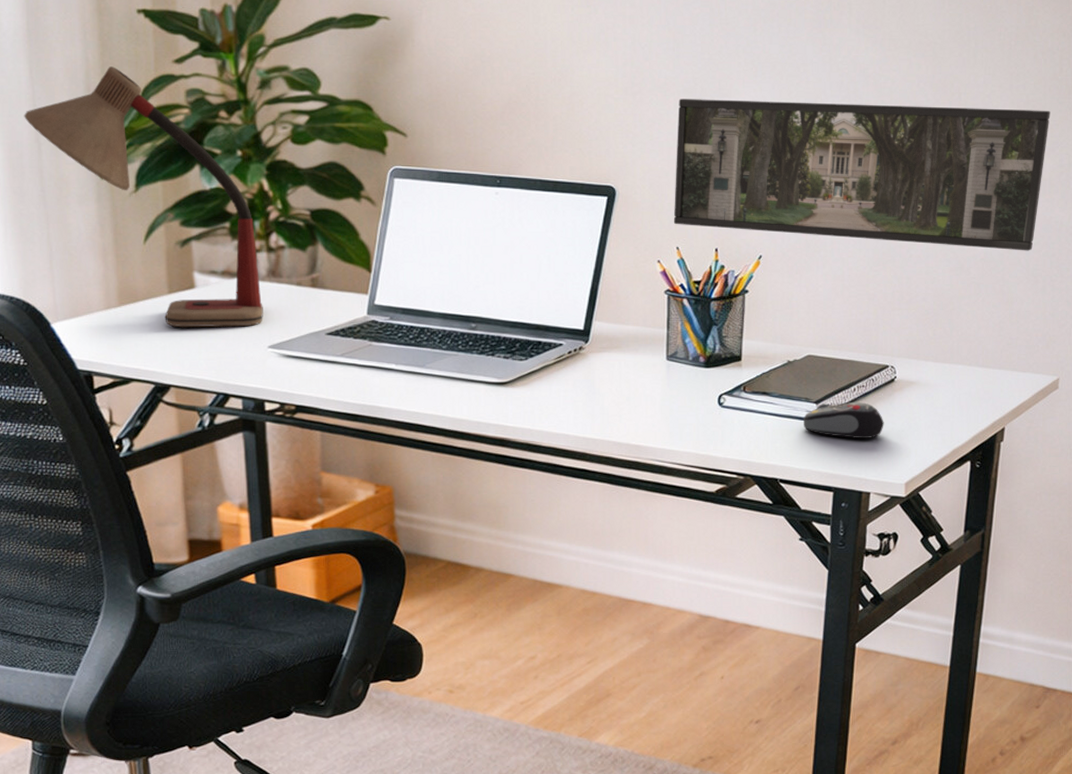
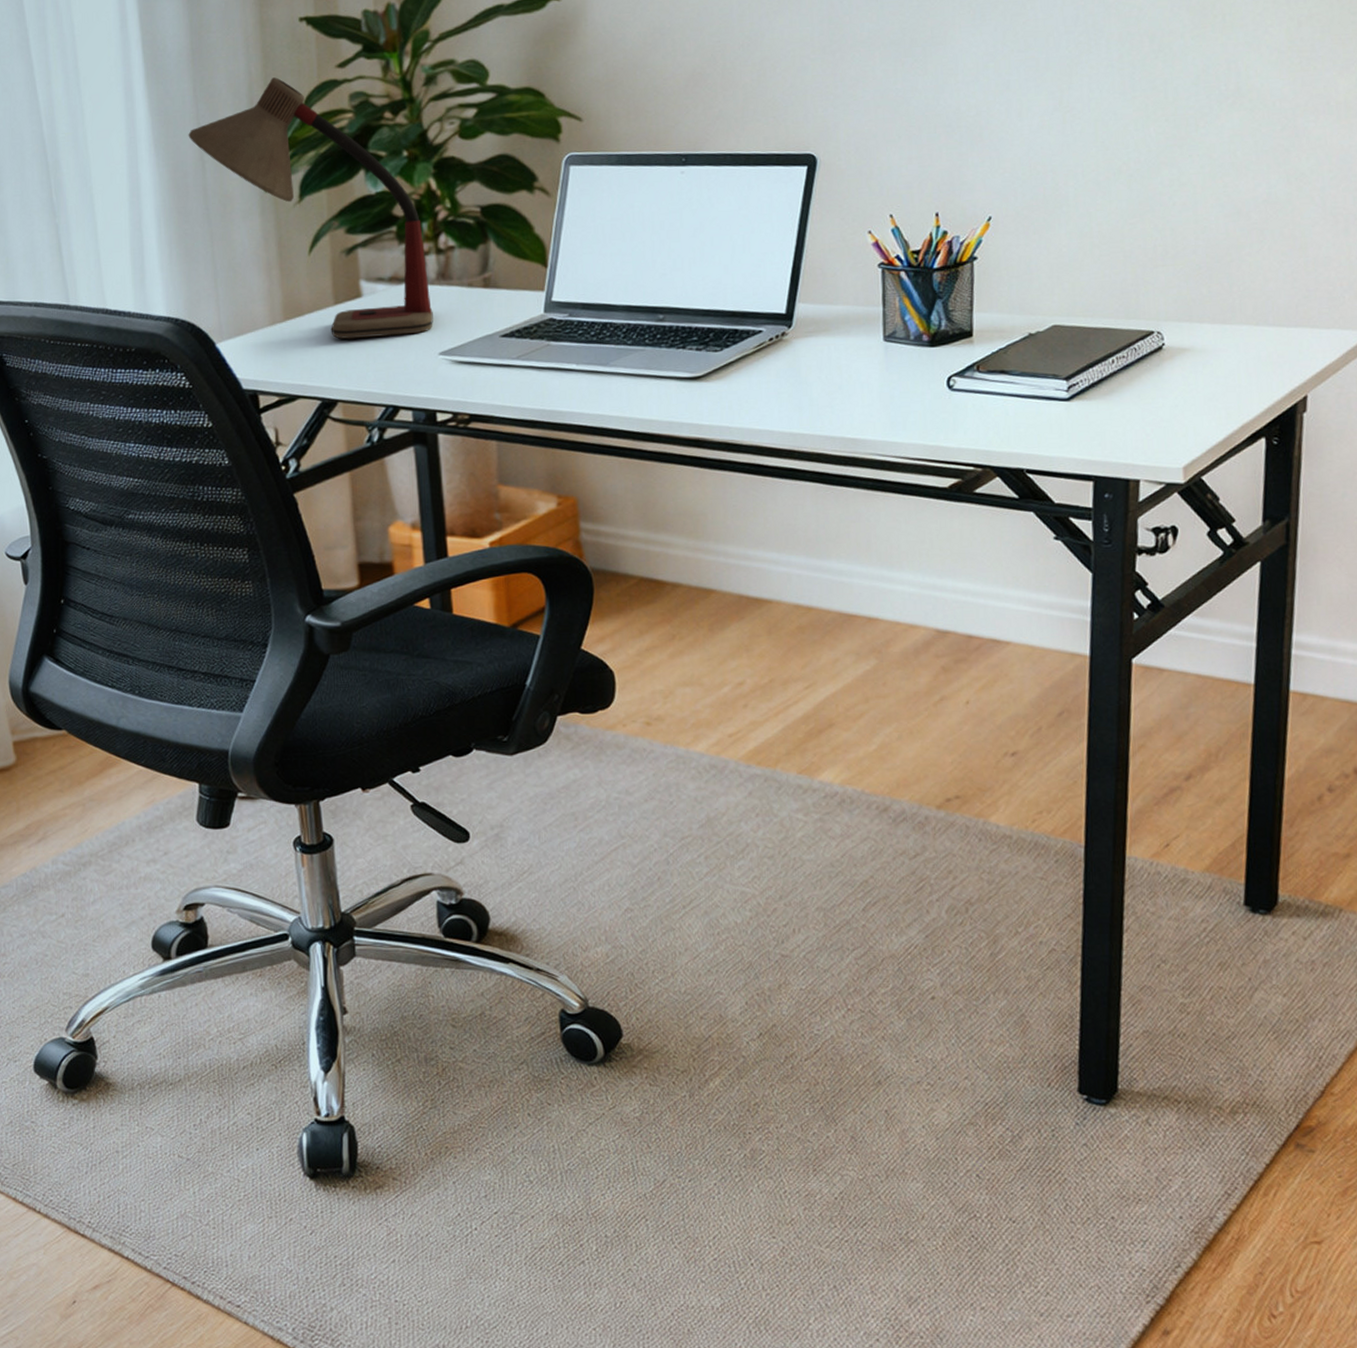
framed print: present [673,99,1050,251] -> none [884,23,1341,191]
computer mouse: present [804,402,884,439] -> none [1052,375,1153,418]

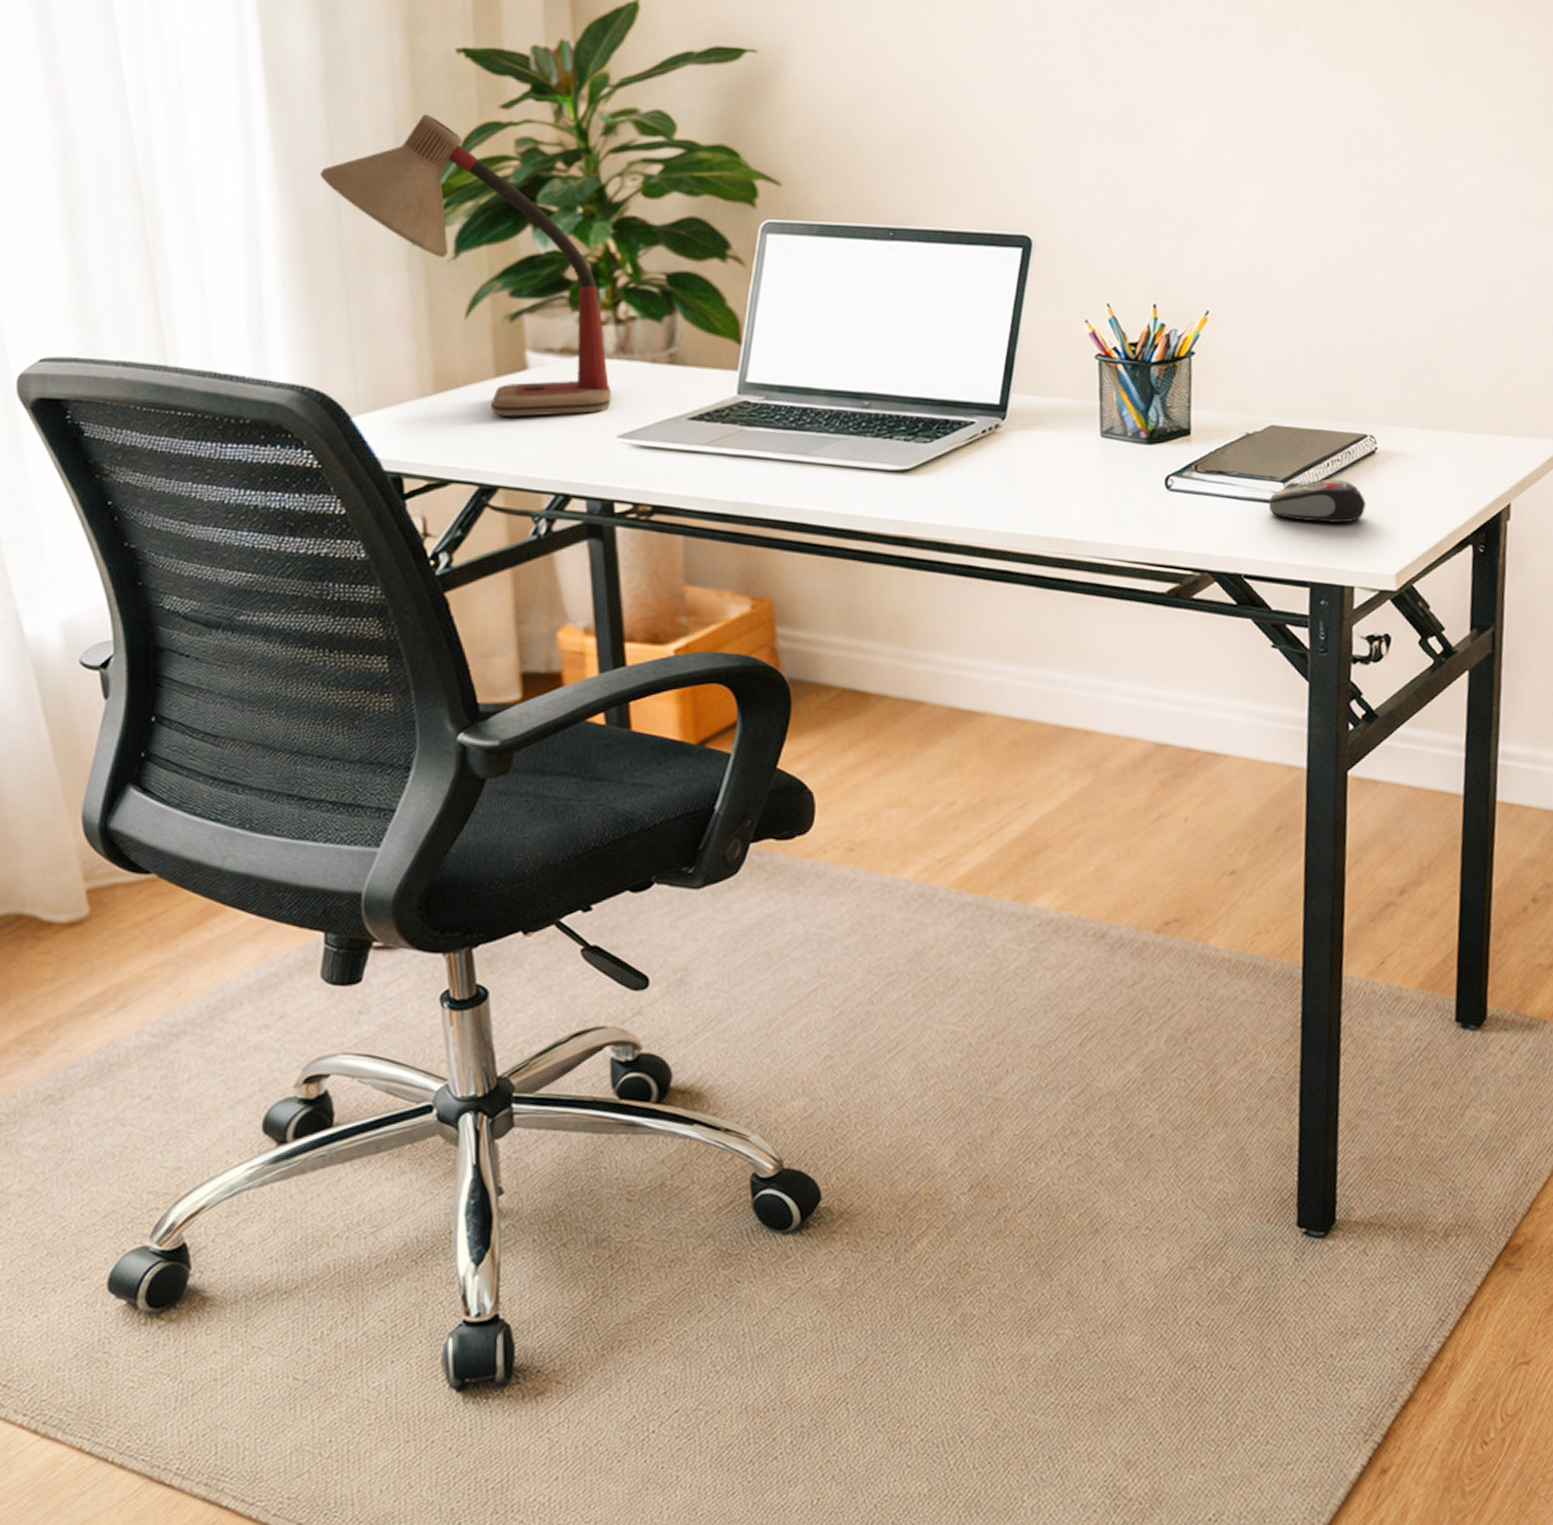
computer mouse: none [1052,375,1153,418] -> present [1269,479,1366,523]

